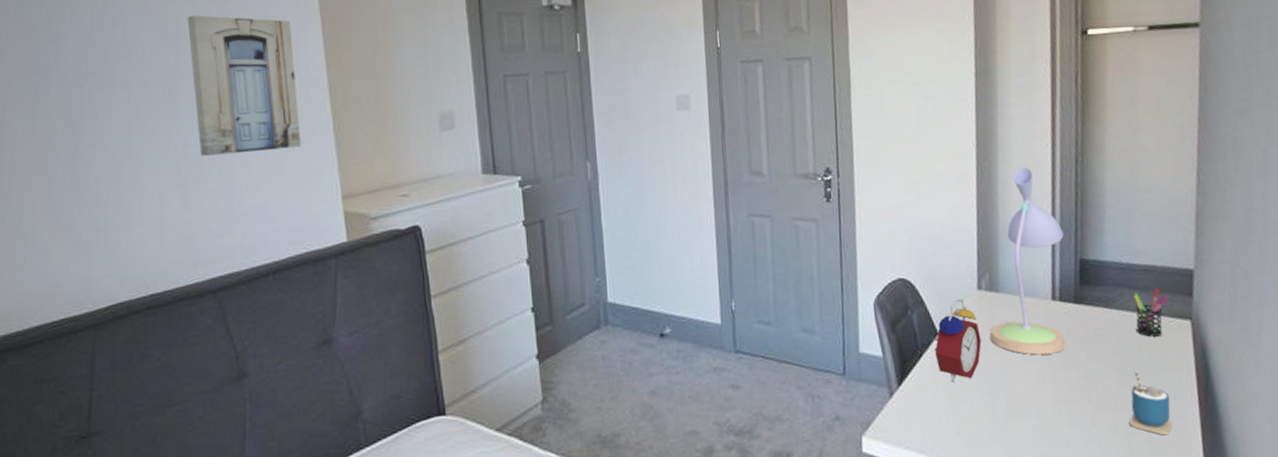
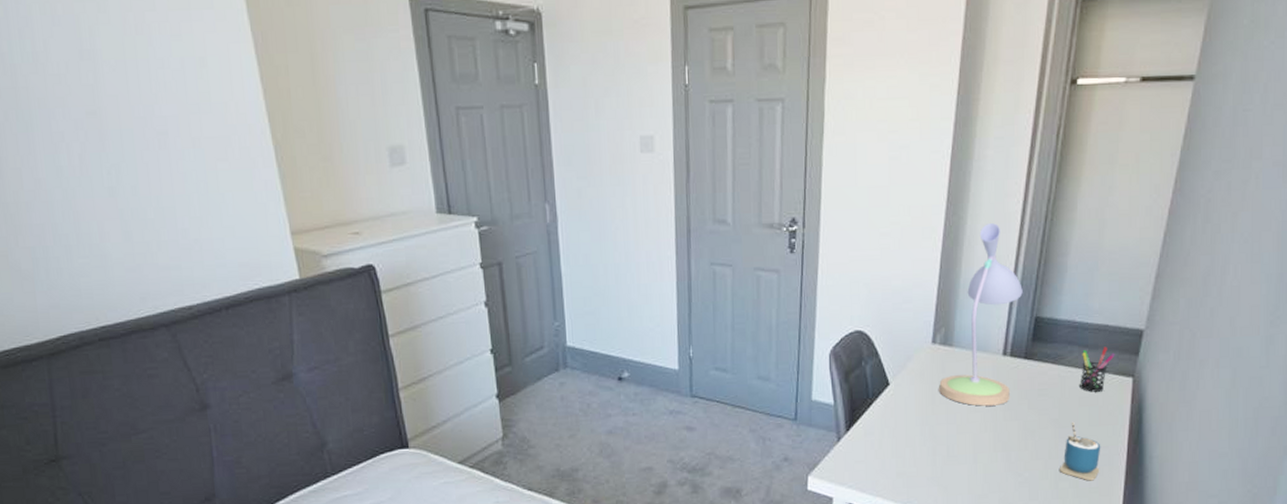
wall art: present [187,15,301,156] -> none [102,26,243,185]
alarm clock: present [931,298,982,382] -> none [882,351,930,429]

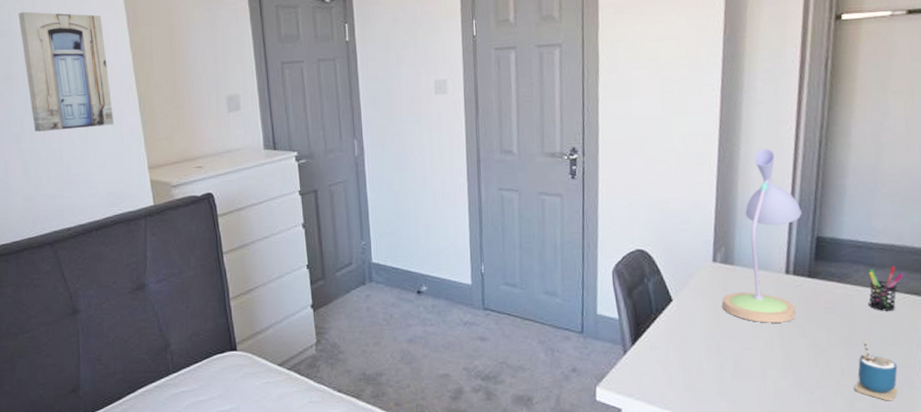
wall art: none [102,26,243,185] -> present [18,11,114,132]

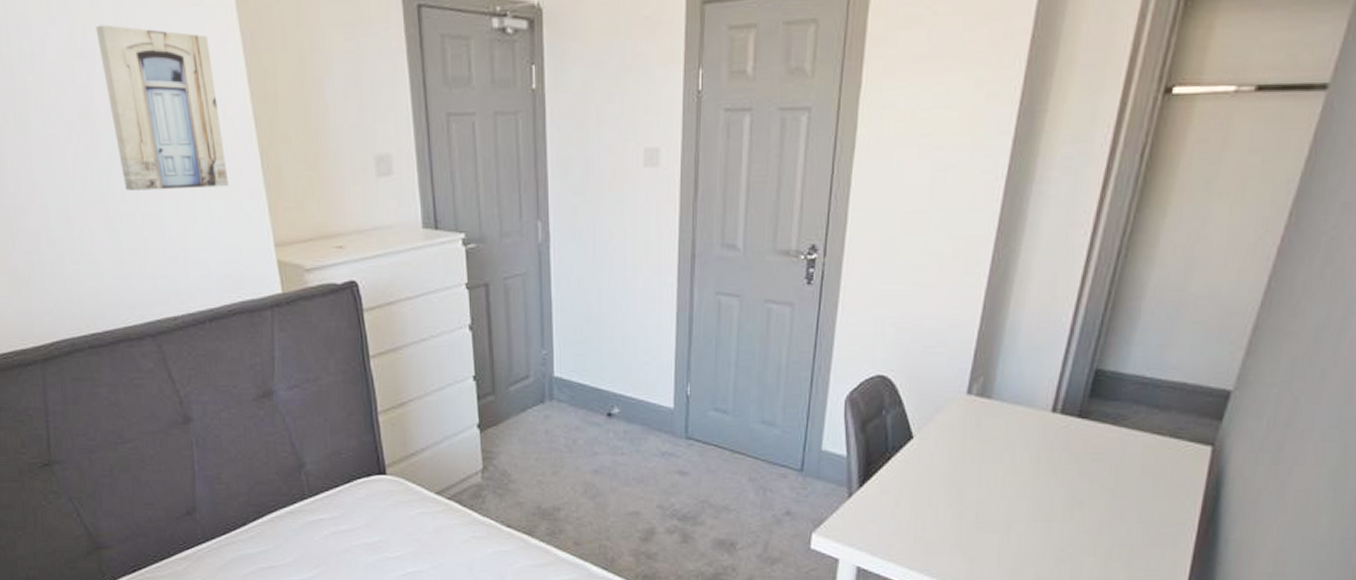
desk lamp: present [722,149,802,323] -> none [971,258,1083,469]
cup: present [854,340,898,401] -> none [1111,493,1165,563]
pen holder: present [869,266,904,311] -> none [1144,408,1192,461]

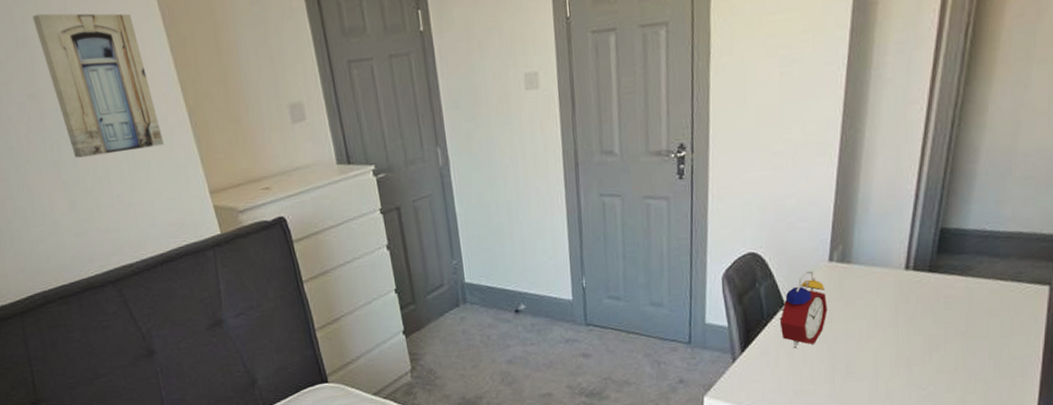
alarm clock: none [904,402,961,488] -> present [777,270,828,348]

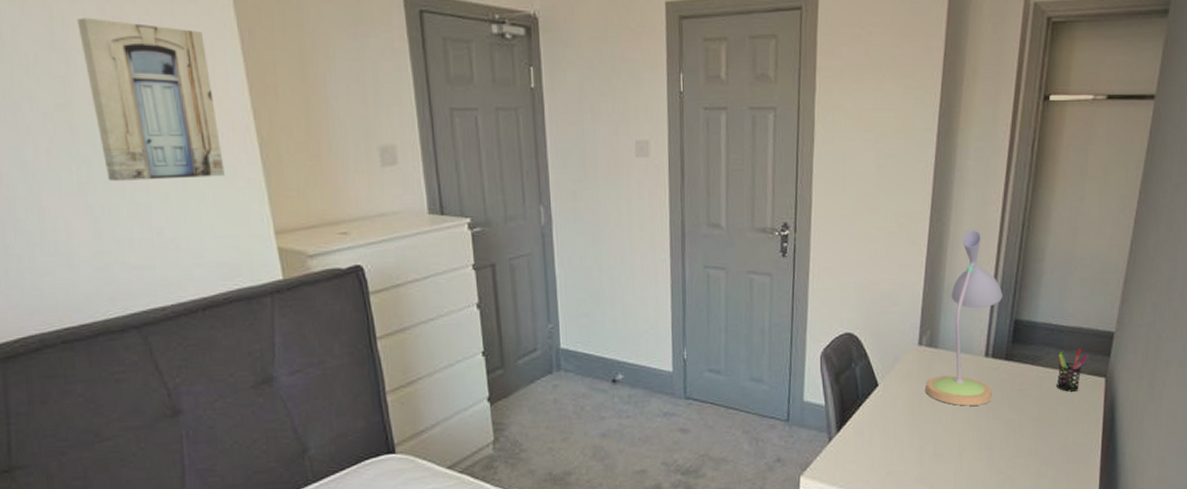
alarm clock: present [777,270,828,348] -> none [871,353,917,429]
desk lamp: none [837,133,927,322] -> present [925,230,1003,406]
pen holder: none [990,255,1030,303] -> present [1057,348,1089,392]

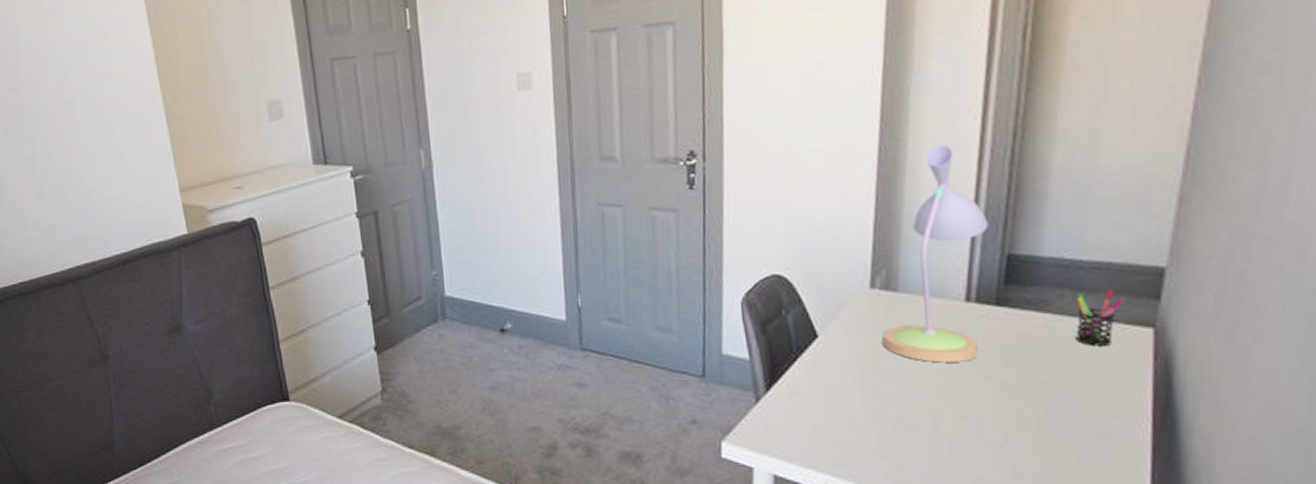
wall art: present [77,17,225,181] -> none [23,10,138,152]

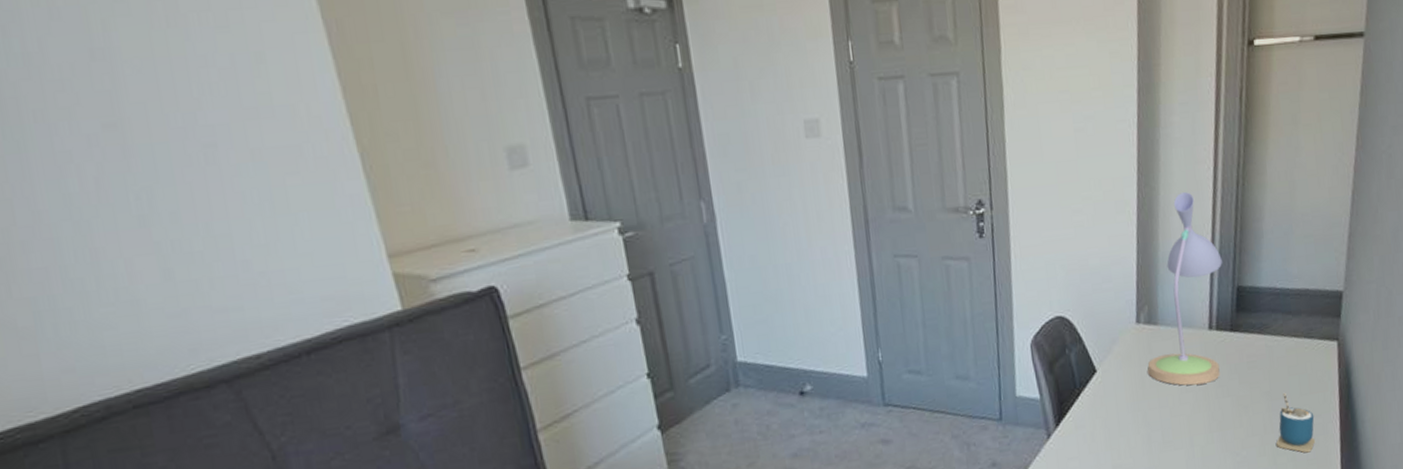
cup: none [1055,383,1113,459] -> present [1276,392,1315,453]
pen holder: present [1076,289,1125,346] -> none [1286,311,1318,360]

